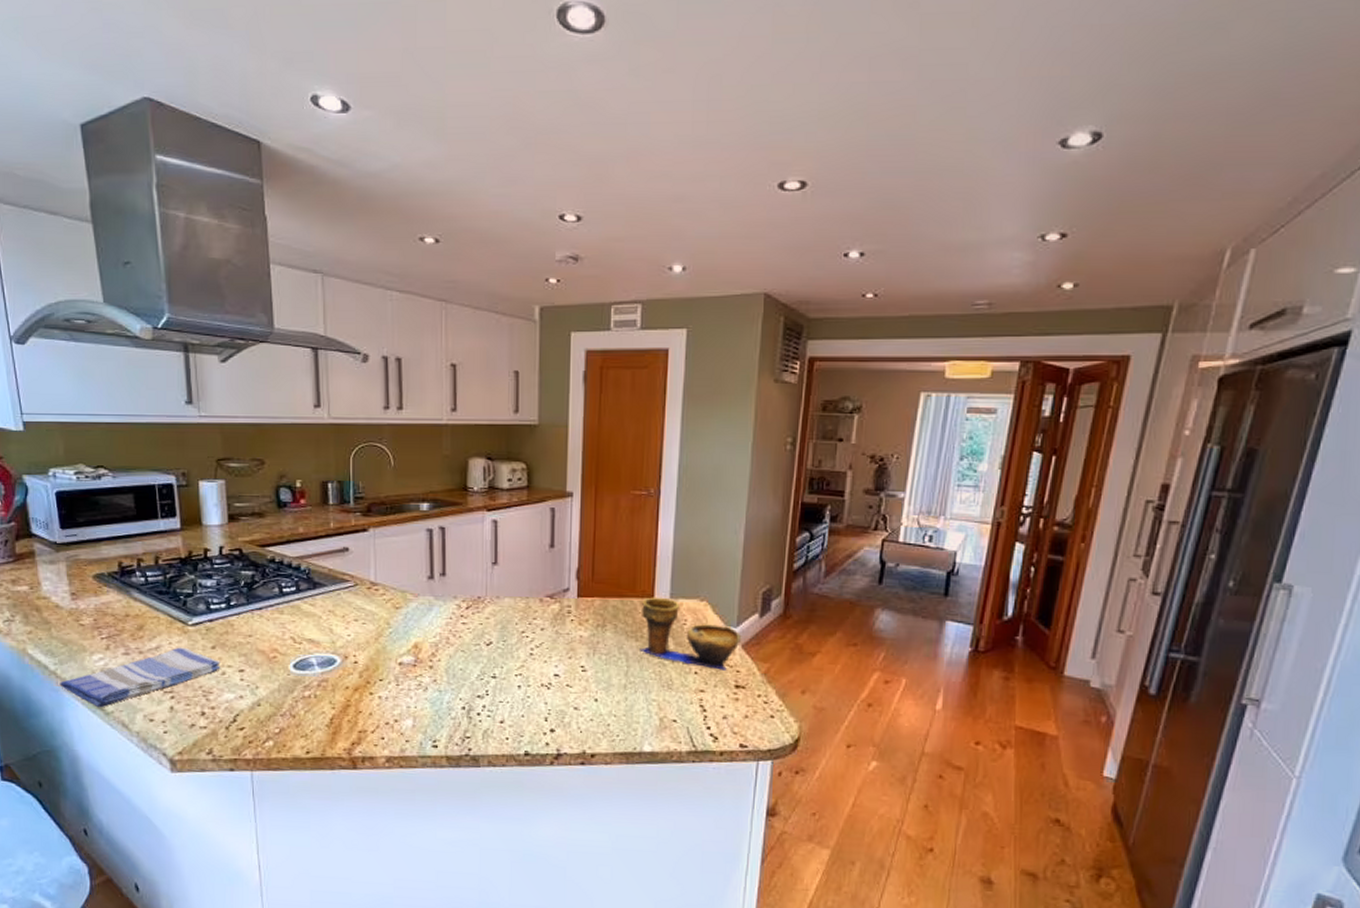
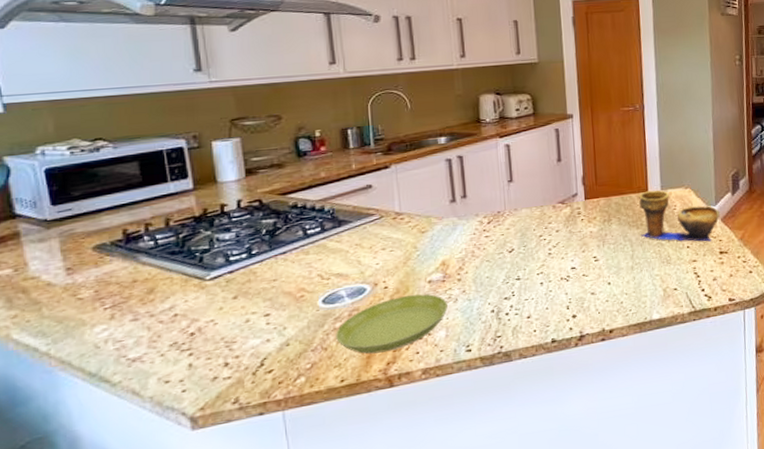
dish towel: present [59,647,221,708] -> none [53,302,244,381]
saucer: none [304,675,417,731] -> present [336,294,448,354]

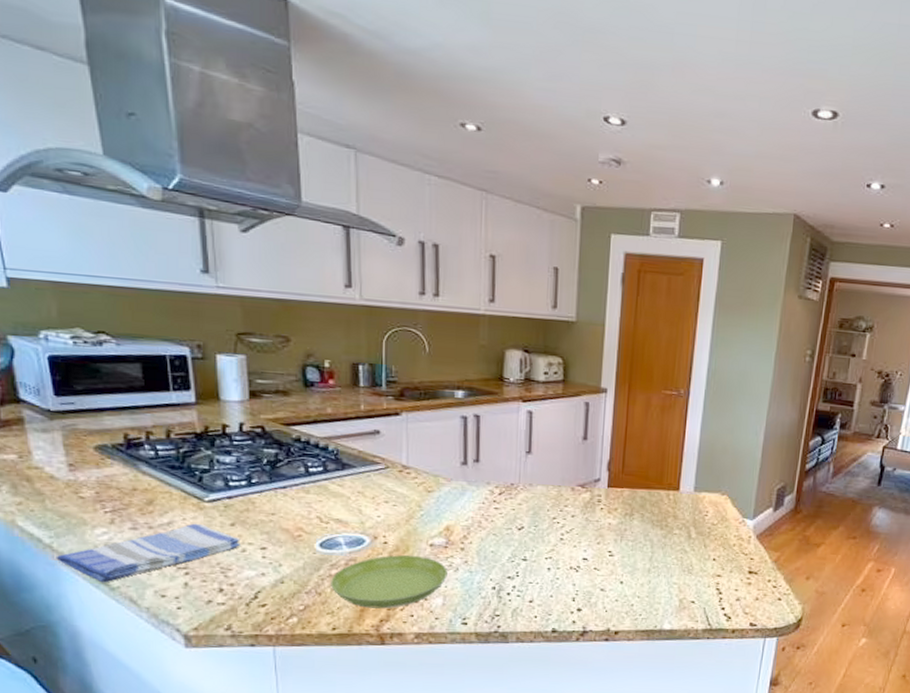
dish towel: none [53,302,244,381] -> present [56,523,240,583]
decorative bowl: present [638,190,720,242] -> none [664,489,756,558]

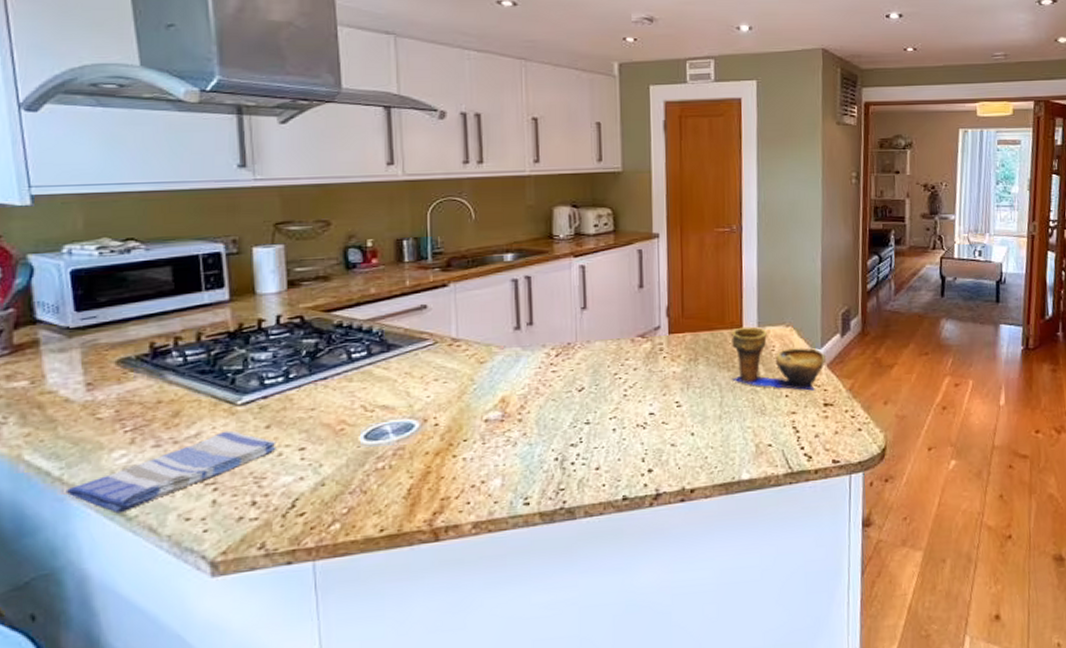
saucer: present [331,555,448,609] -> none [377,434,505,501]
decorative bowl: none [664,489,756,558] -> present [731,326,826,391]

